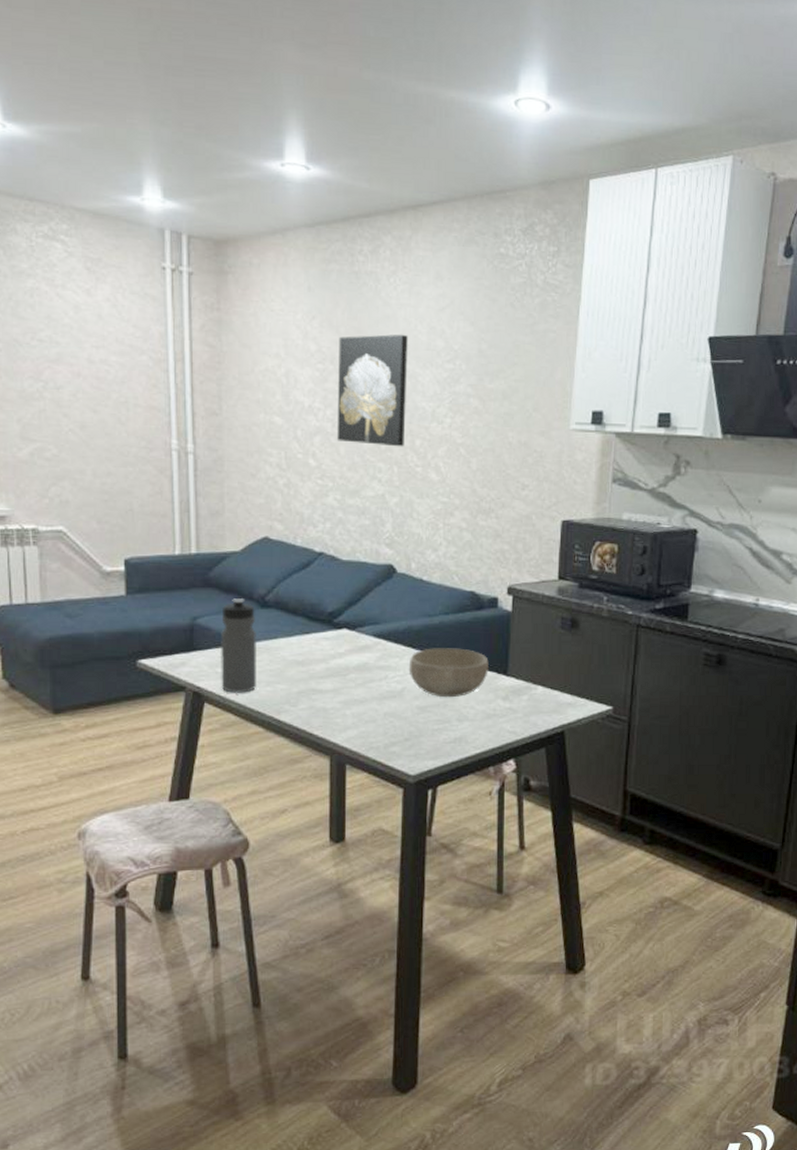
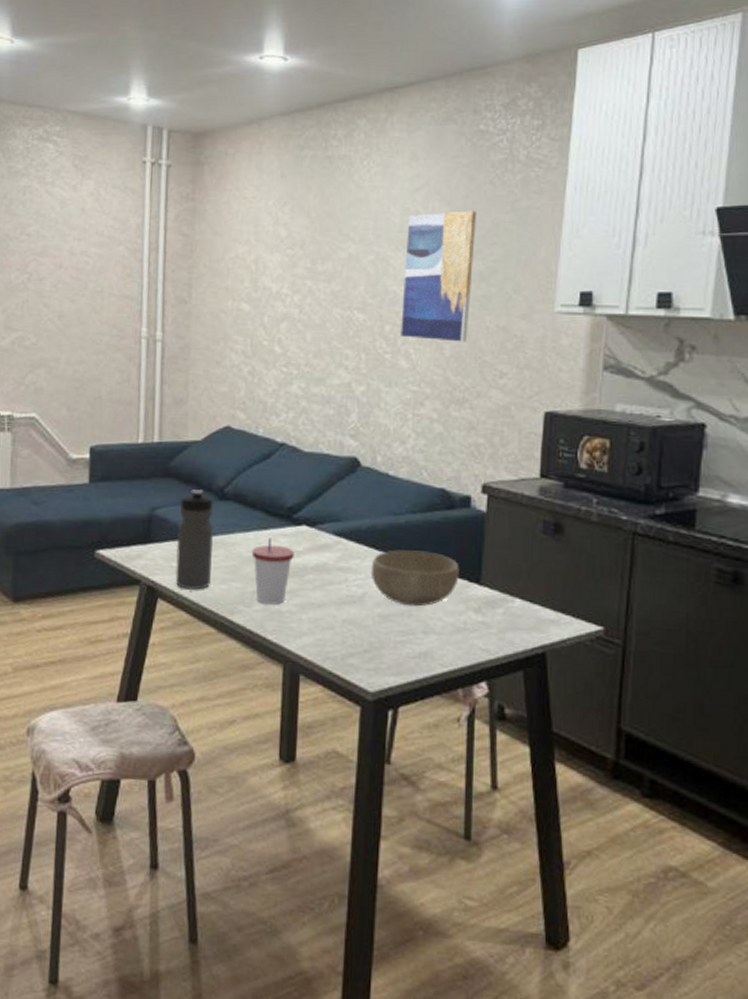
cup: none [295,641,336,703] -> present [251,538,294,605]
wall art: present [336,334,408,447] -> none [303,216,380,333]
wall art: none [430,331,498,457] -> present [401,210,476,342]

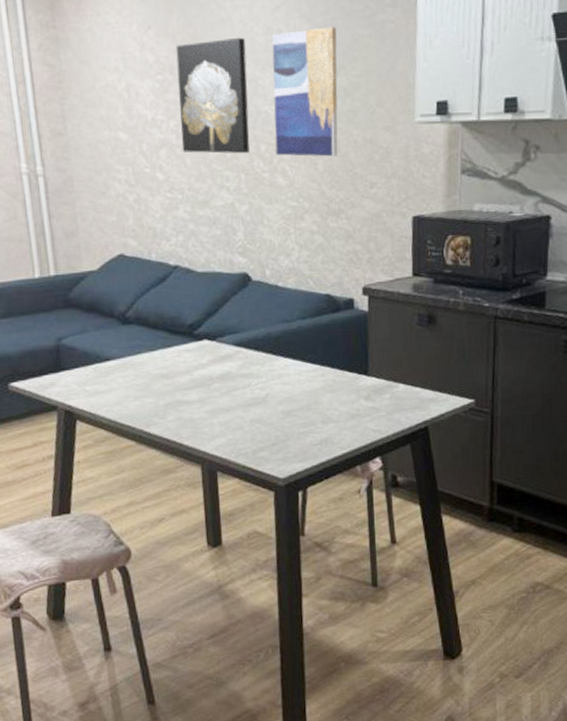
water bottle: present [175,489,213,590] -> none [84,317,124,410]
cup: present [251,538,294,605] -> none [159,354,200,414]
wall art: none [303,216,380,333] -> present [176,37,250,154]
bowl: present [370,550,459,607] -> none [270,351,349,401]

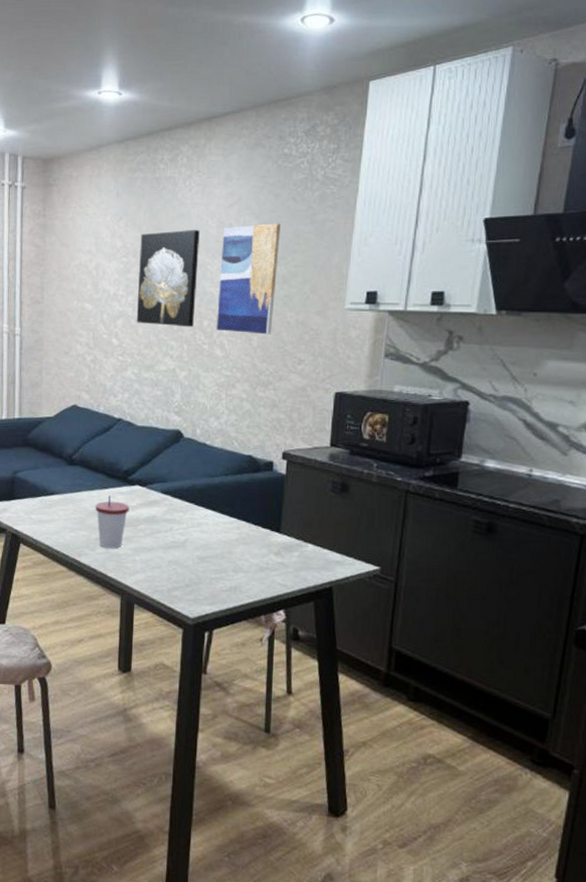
cup: none [159,354,200,414] -> present [95,495,129,549]

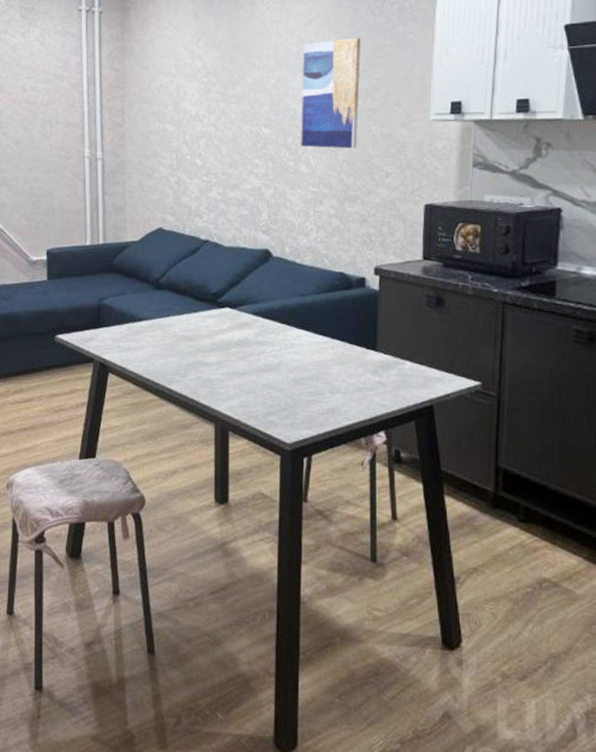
cup: present [95,495,129,549] -> none [184,319,220,374]
wall art: present [136,229,200,327] -> none [219,46,280,145]

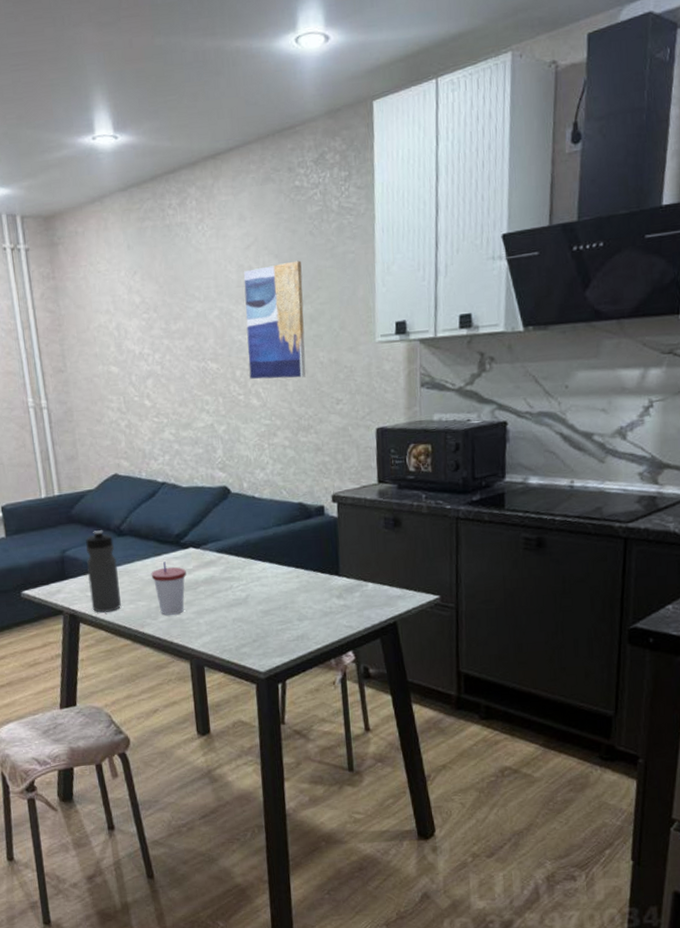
water bottle: none [121,282,152,365] -> present [85,530,121,613]
cup: none [184,319,220,374] -> present [151,561,186,615]

